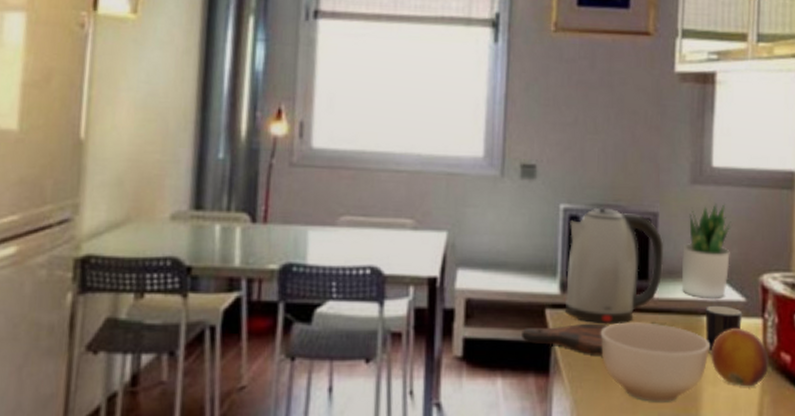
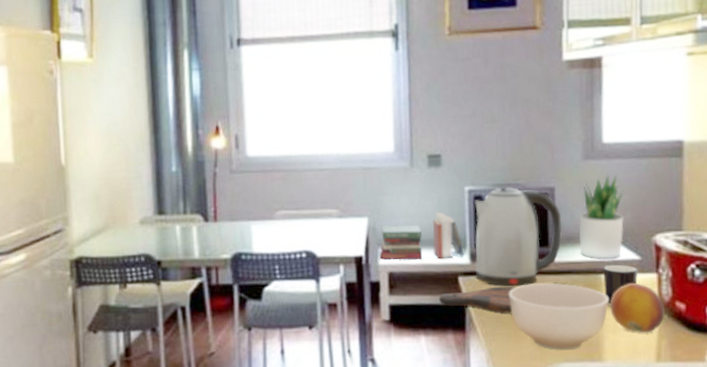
books: none [458,243,508,285] -> present [380,225,423,261]
books: none [519,230,554,287] -> present [432,211,464,259]

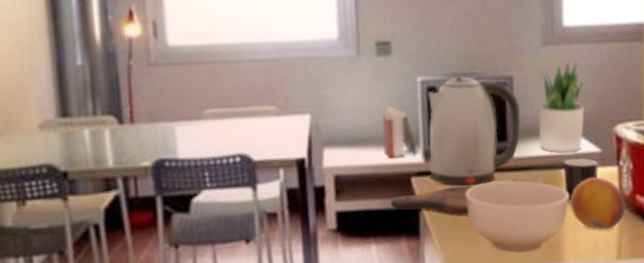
books: present [380,225,423,261] -> none [324,121,372,162]

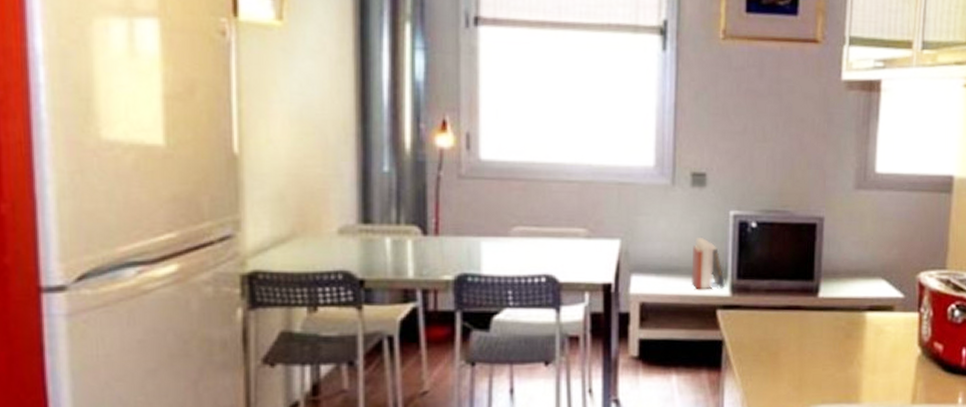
cutting board: present [391,186,473,216] -> none [695,322,777,351]
kettle: present [428,76,522,186] -> none [735,213,829,322]
bowl: present [465,180,569,252] -> none [769,319,870,391]
planter: present [538,61,585,154] -> none [845,208,893,297]
mug: present [563,158,599,204] -> none [866,302,901,347]
fruit: present [570,177,627,230] -> none [870,321,924,374]

